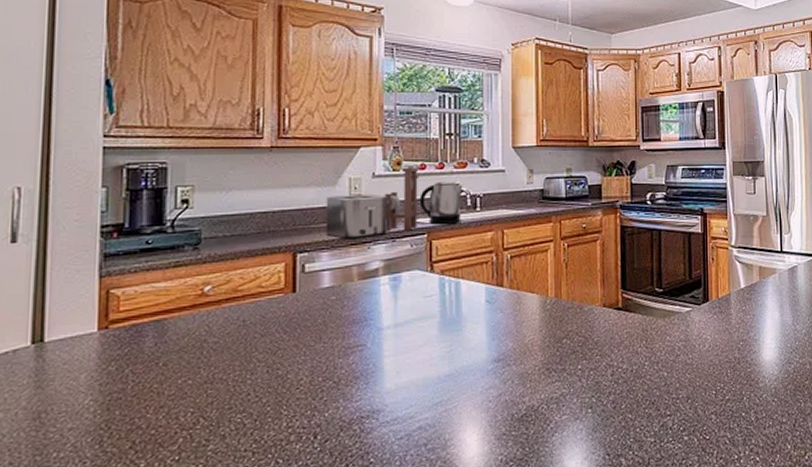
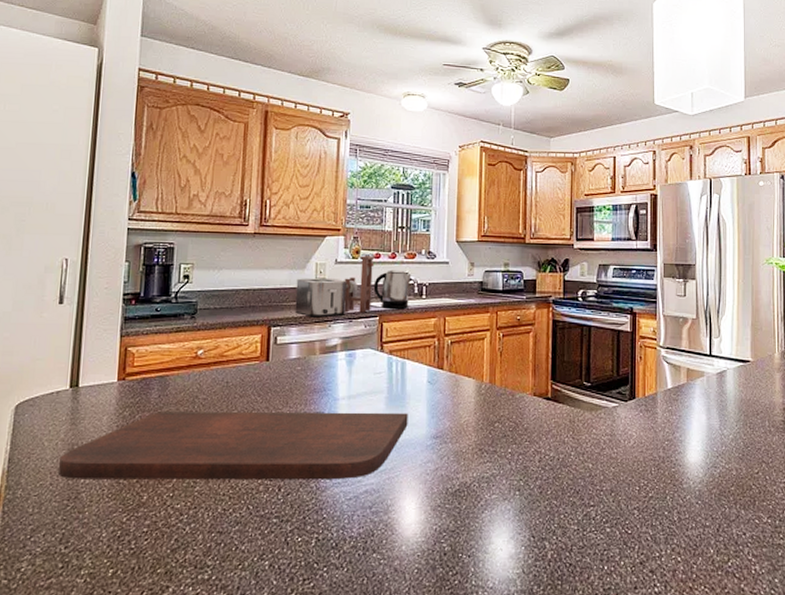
cutting board: none [21,337,465,455] -> present [58,412,408,480]

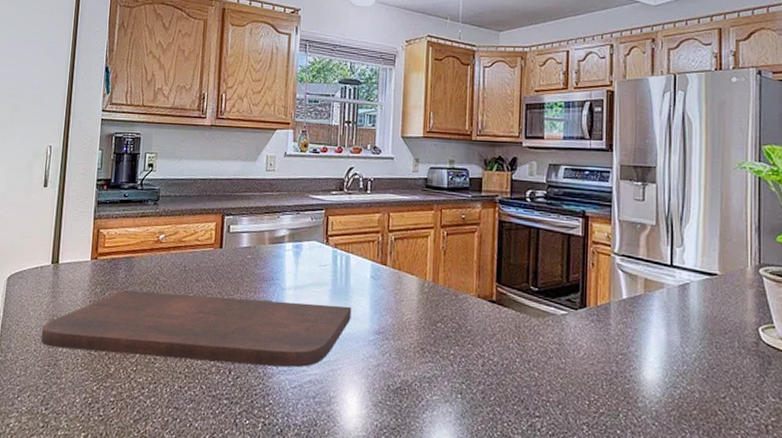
toaster: present [295,277,347,318] -> none [246,169,295,209]
paper towel holder: present [344,256,375,313] -> none [292,149,322,206]
kettle: present [373,270,412,310] -> none [320,164,357,204]

